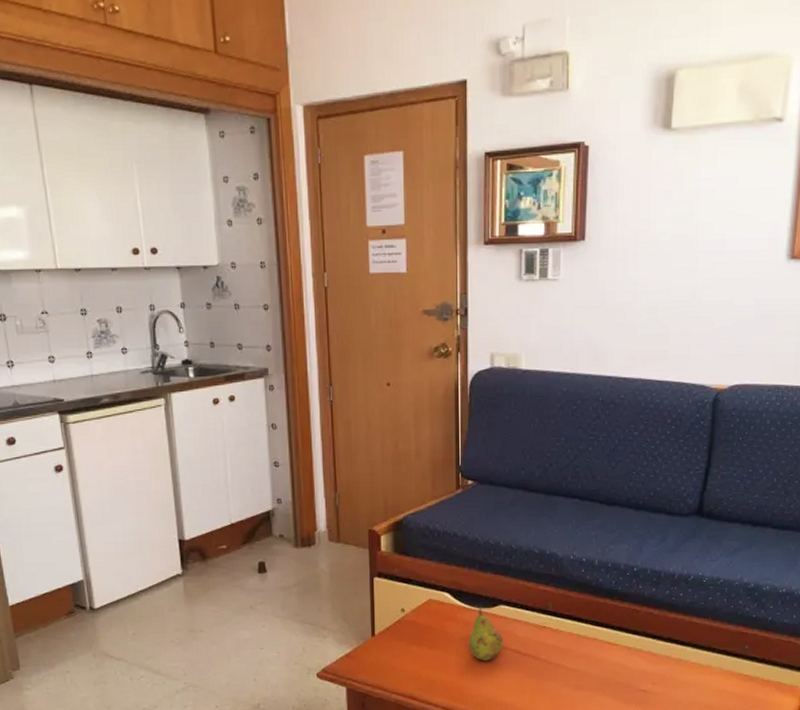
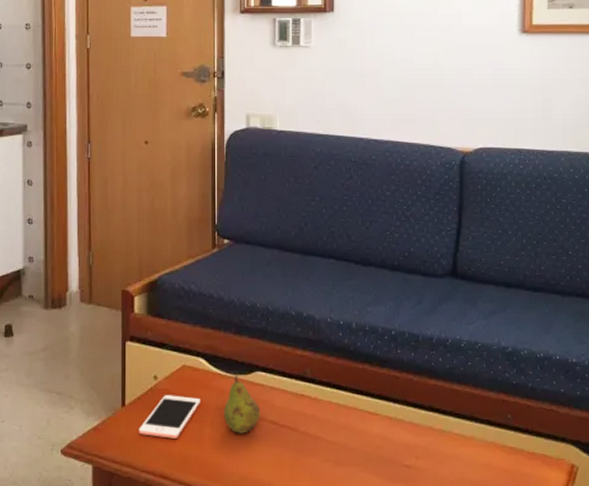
cell phone: none [388,626,446,665] -> present [138,395,201,438]

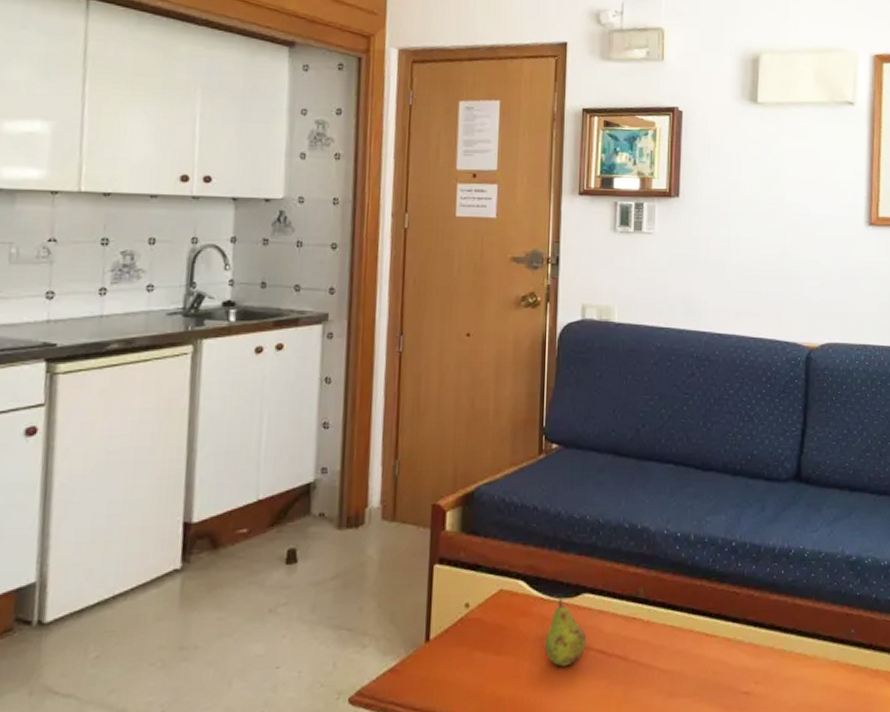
cell phone: present [138,395,201,438] -> none [444,625,519,677]

